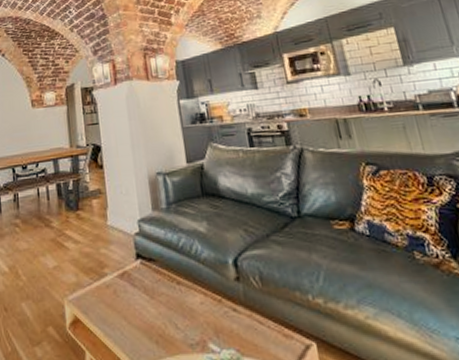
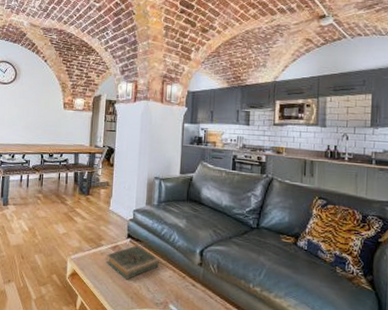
hardback book: none [113,267,184,318] -> present [106,245,159,280]

